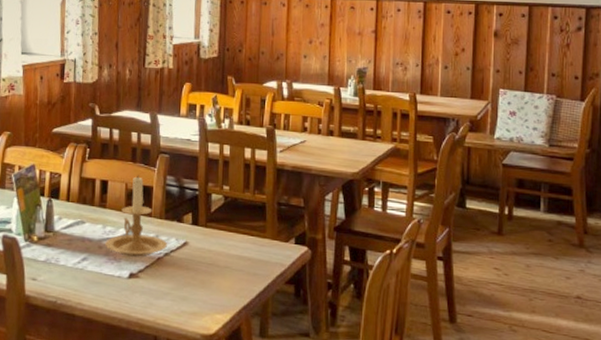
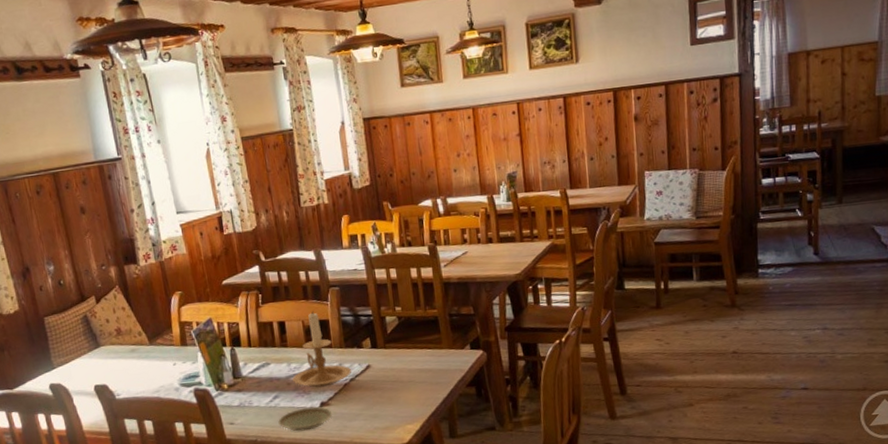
plate: none [82,276,140,301] -> present [278,407,333,432]

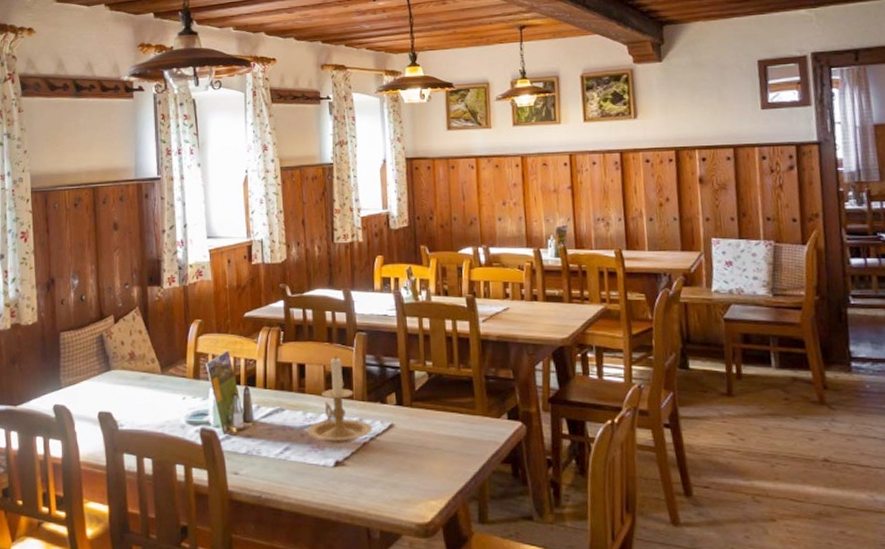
plate: present [278,407,333,432] -> none [286,465,347,493]

